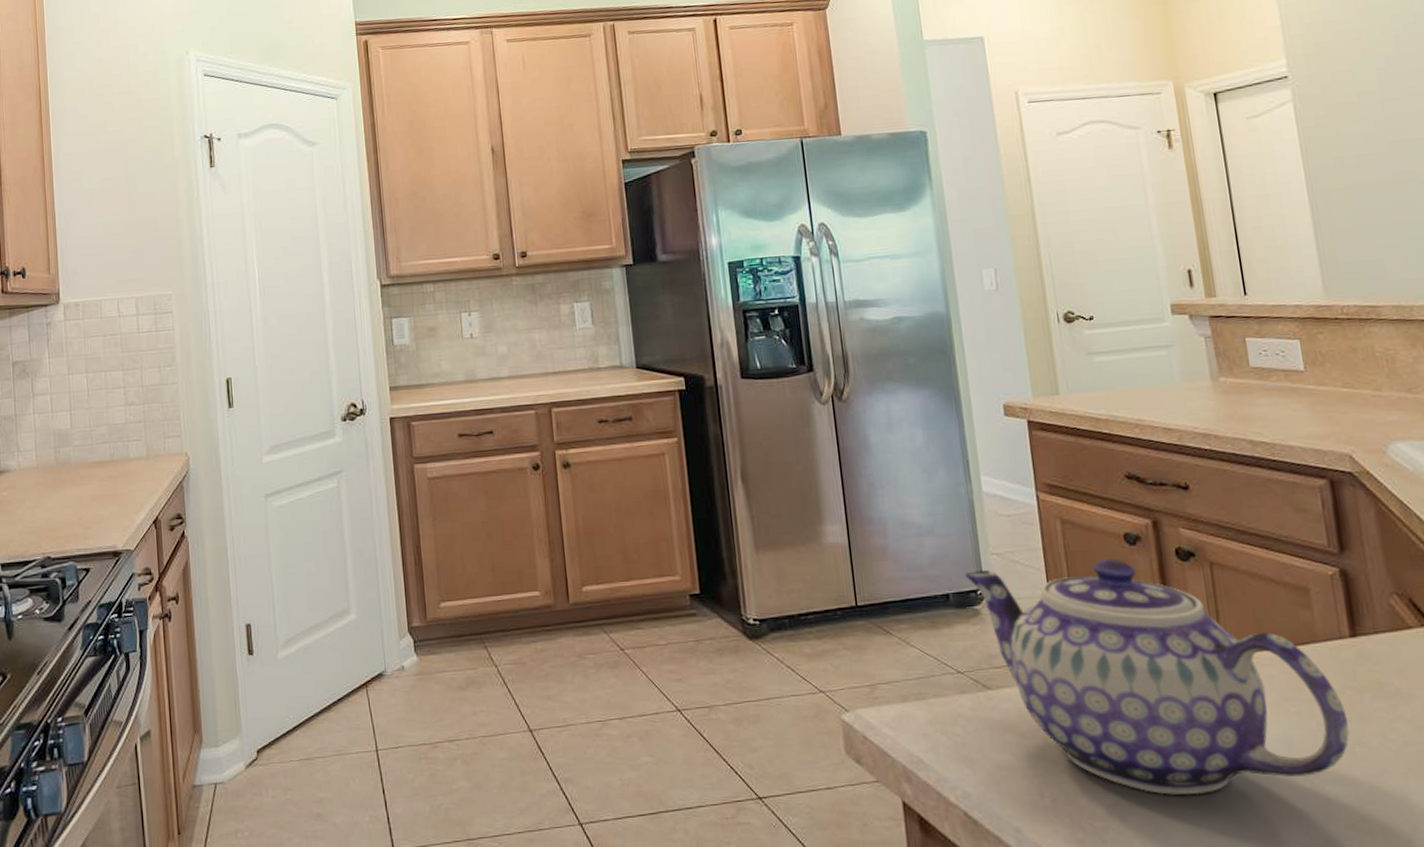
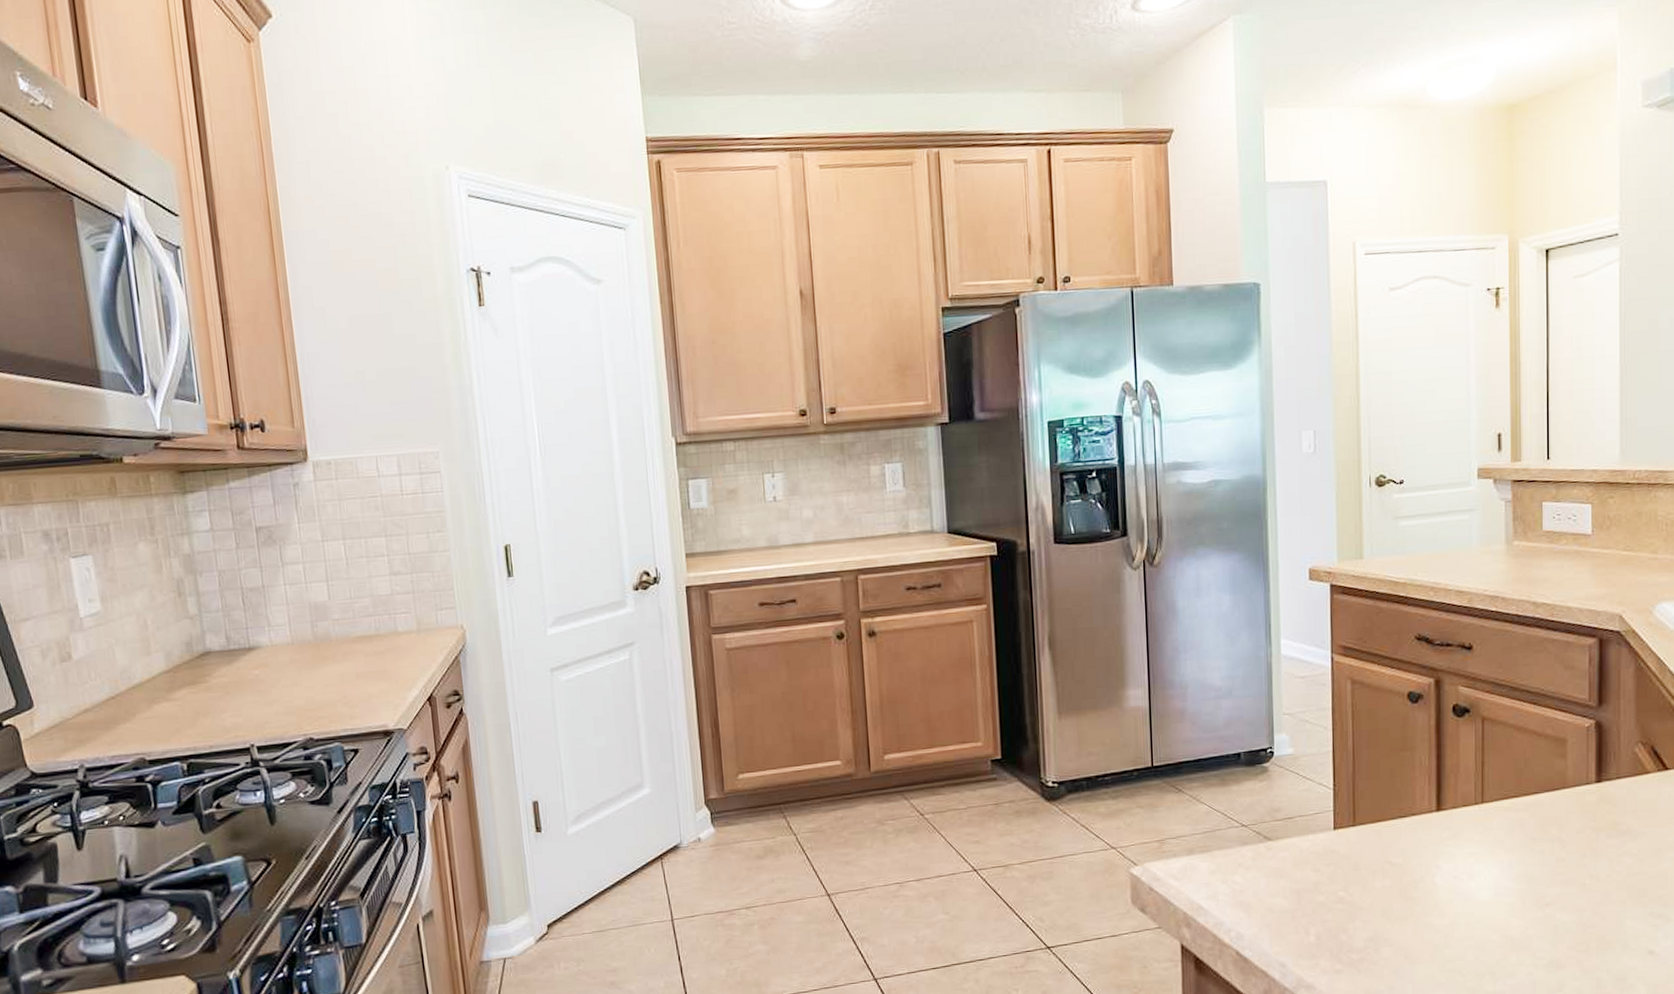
teapot: present [965,558,1349,795] -> none [1257,716,1582,928]

